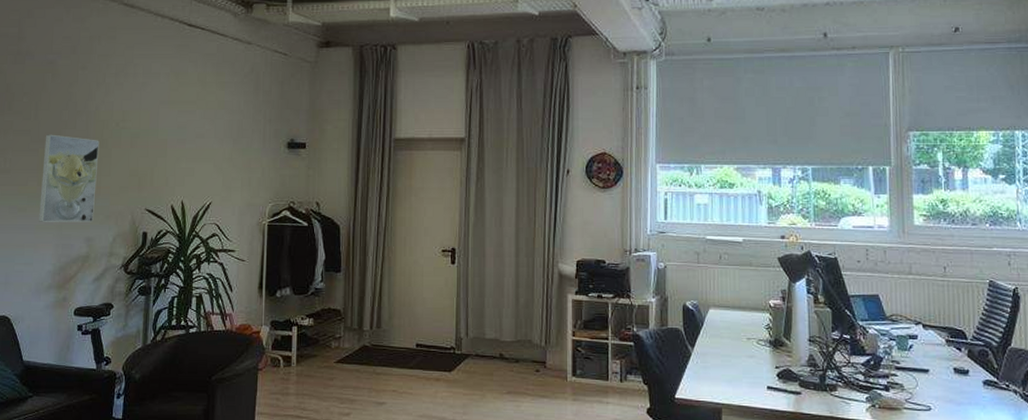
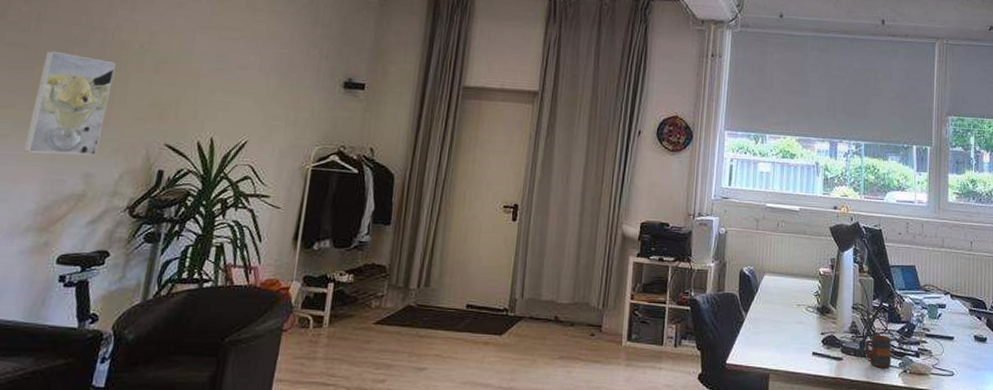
mug: none [825,367,857,403] -> present [865,334,892,368]

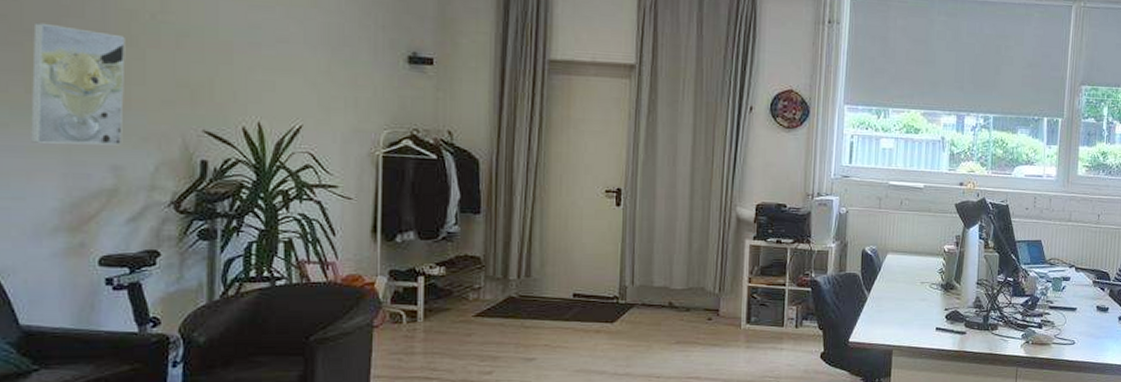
mug: present [865,334,892,368] -> none [988,308,1015,340]

